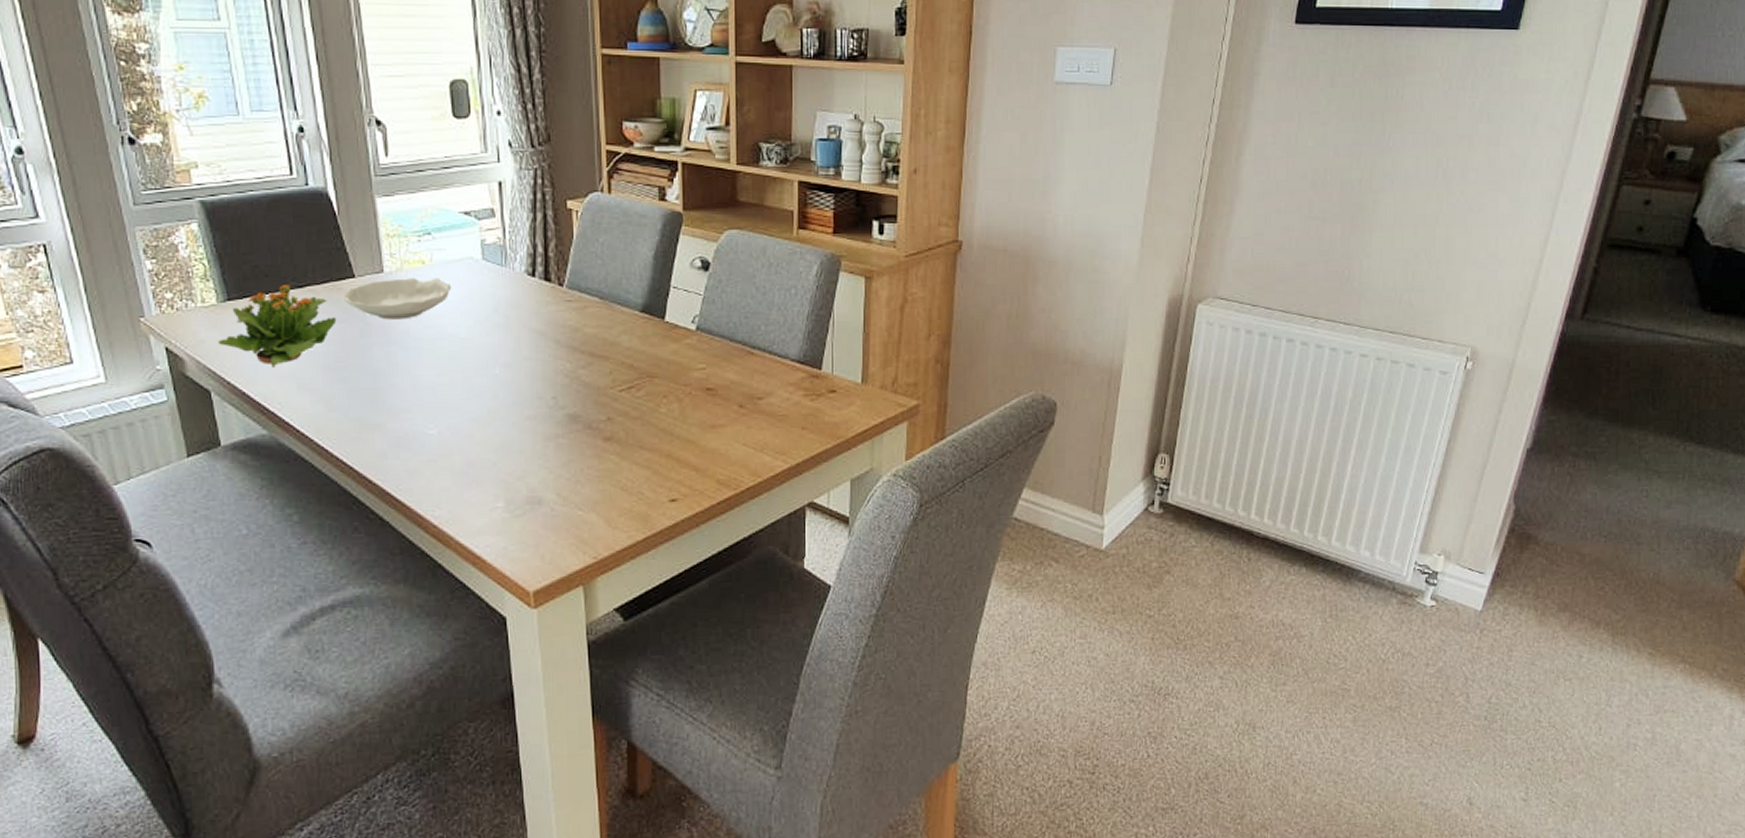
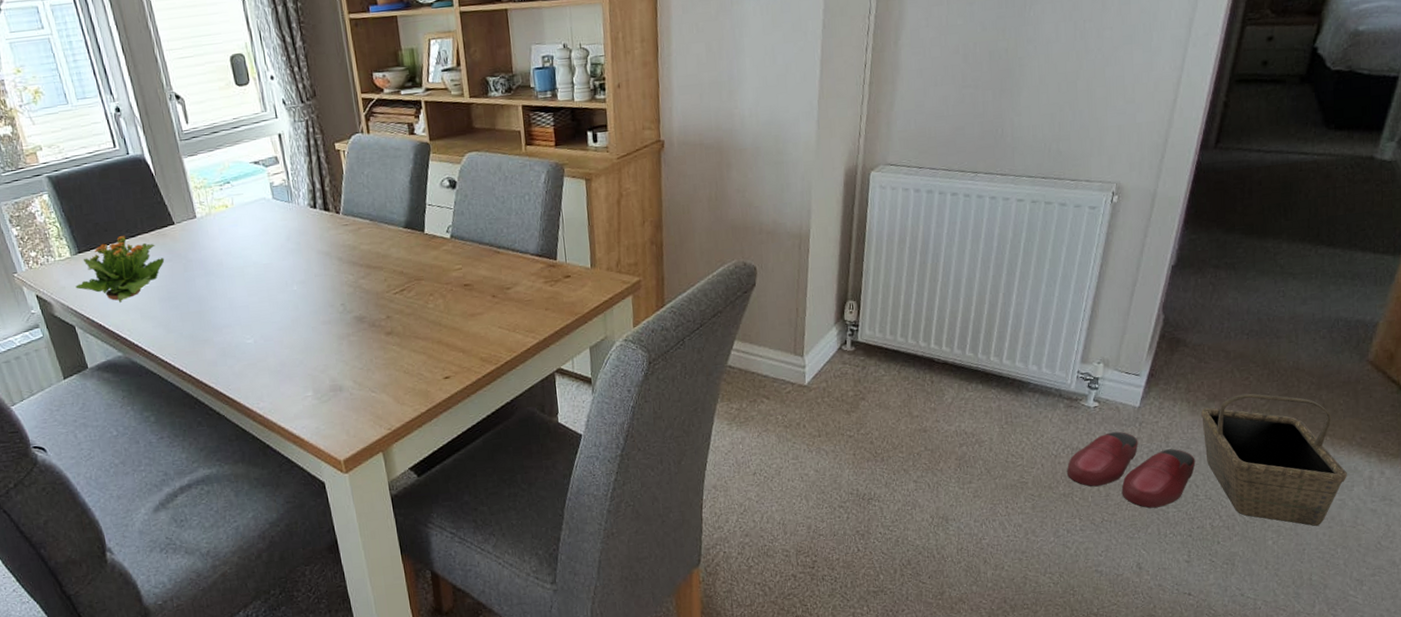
bowl: present [344,278,452,320] -> none [168,217,252,256]
slippers: none [1395,637,1540,733] -> present [1066,431,1196,508]
basket: none [1548,606,1706,769] -> present [1200,393,1347,526]

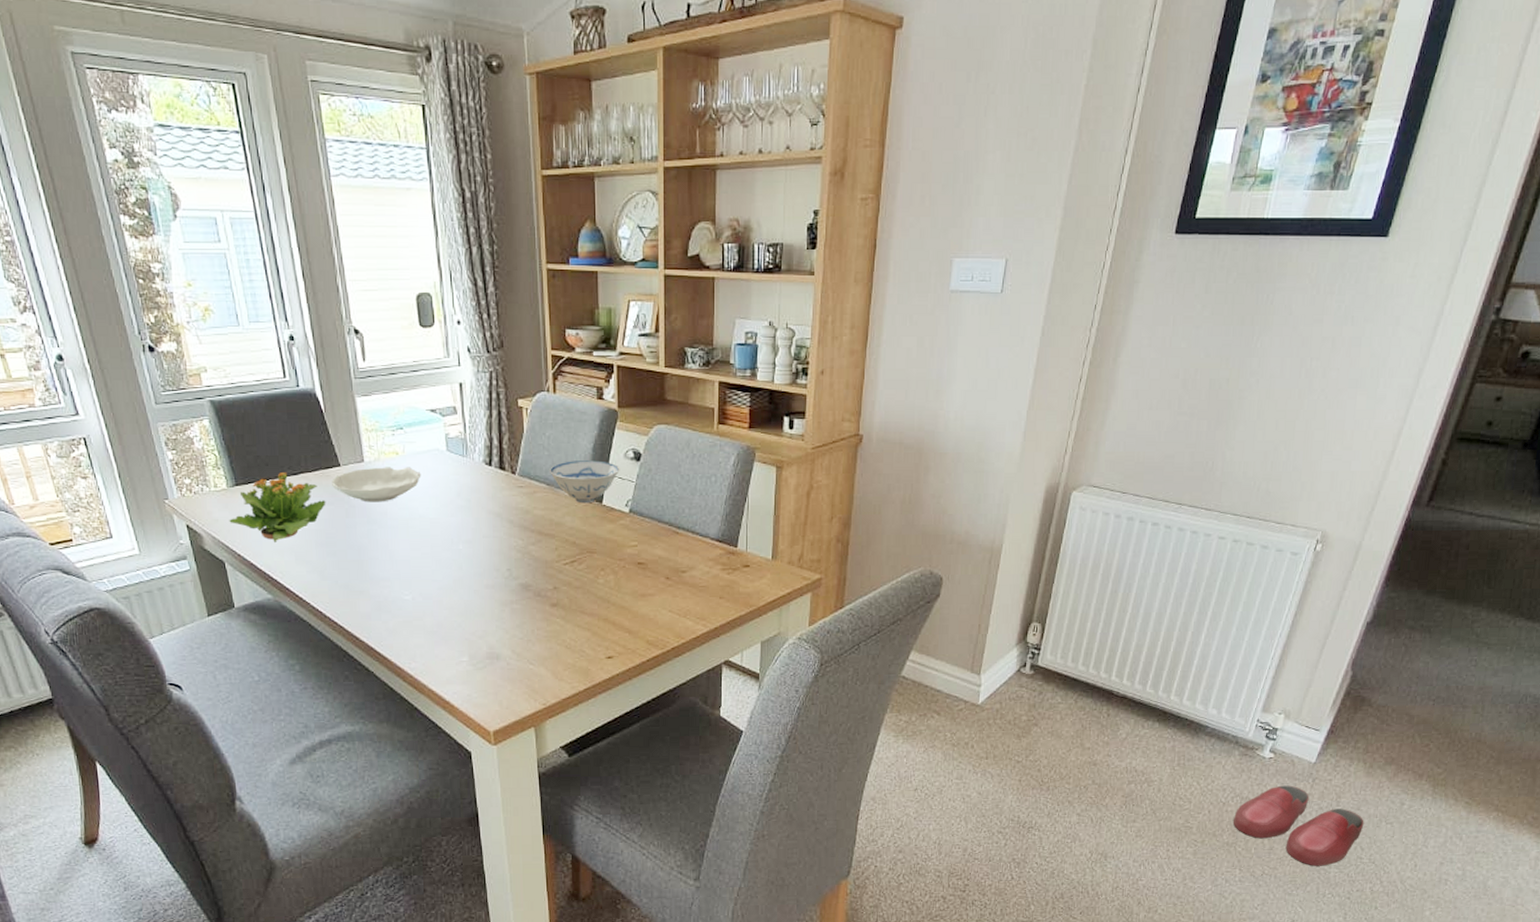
bowl: none [168,217,252,256] -> present [332,467,422,502]
ceramic bowl: none [370,192,438,235] -> present [548,460,620,504]
basket: present [1200,393,1347,526] -> none [1375,760,1514,901]

